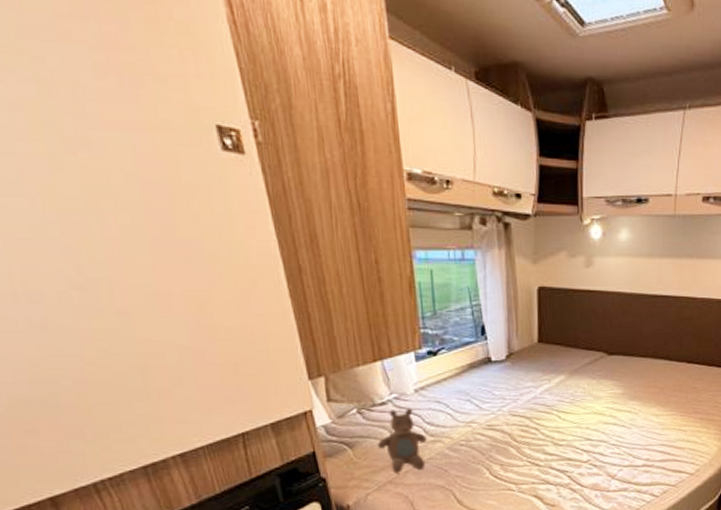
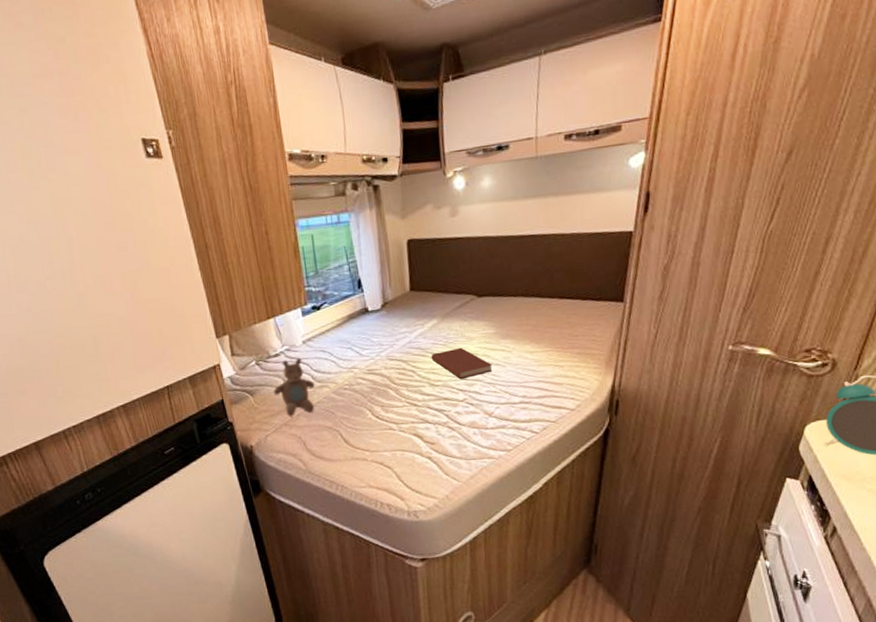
book: none [556,406,618,440] -> present [431,347,493,380]

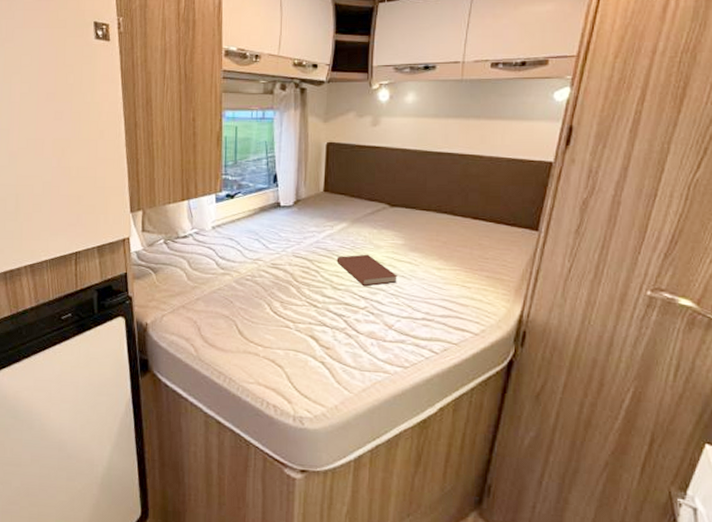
stuffed animal: present [273,357,315,417] -> none [176,242,218,300]

